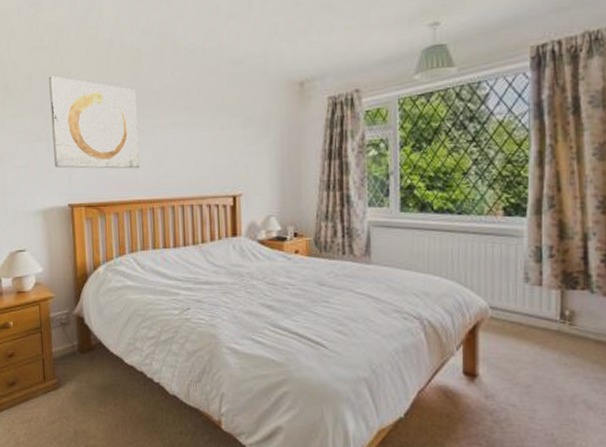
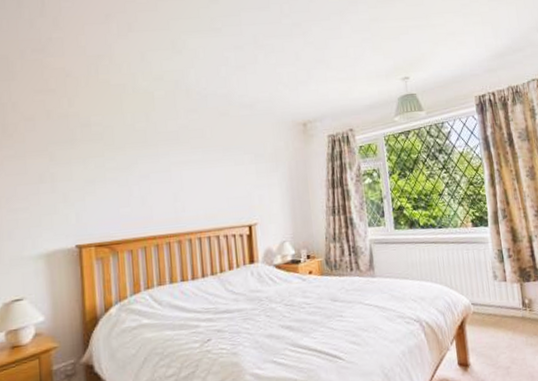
wall art: present [49,76,140,169] -> none [55,118,155,209]

